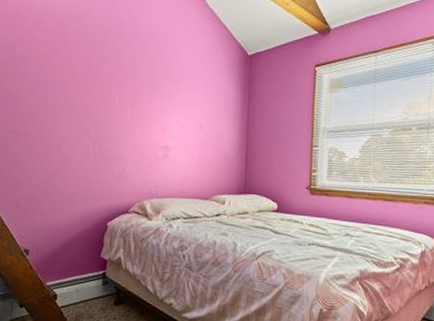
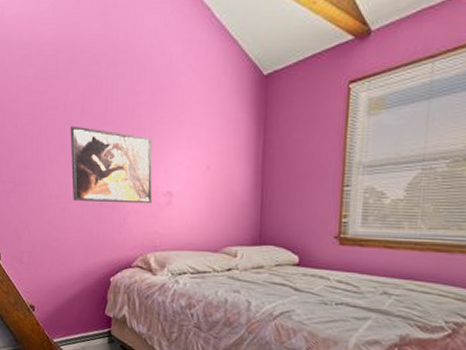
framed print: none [75,85,152,157] -> present [70,125,153,204]

